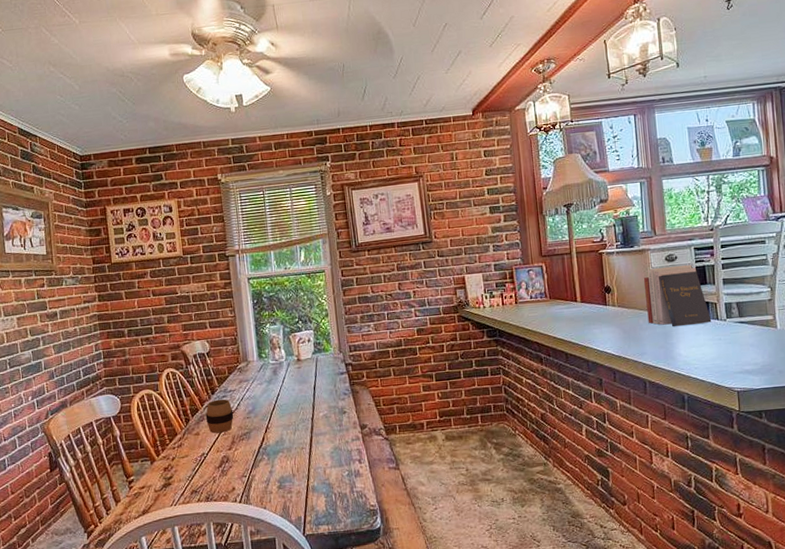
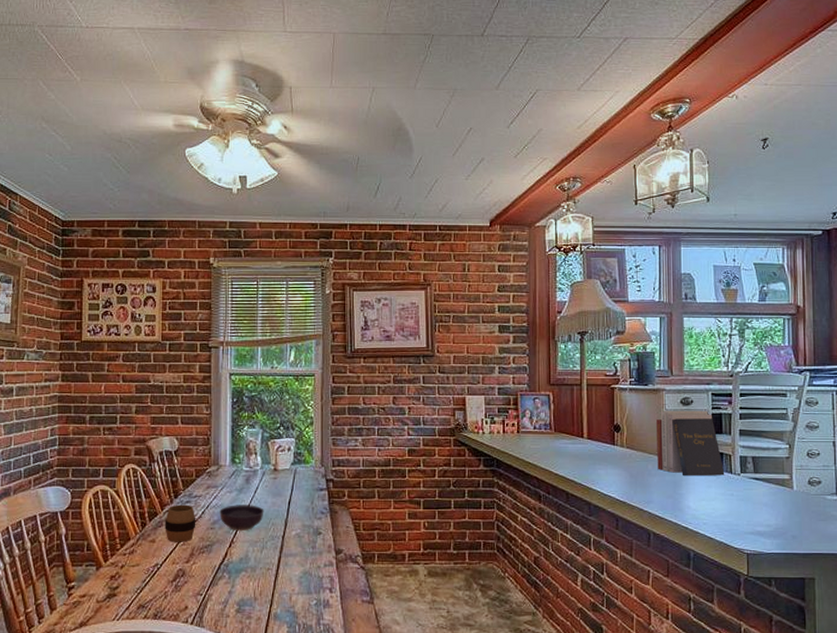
bowl: none [253,393,293,418] -> present [219,505,264,532]

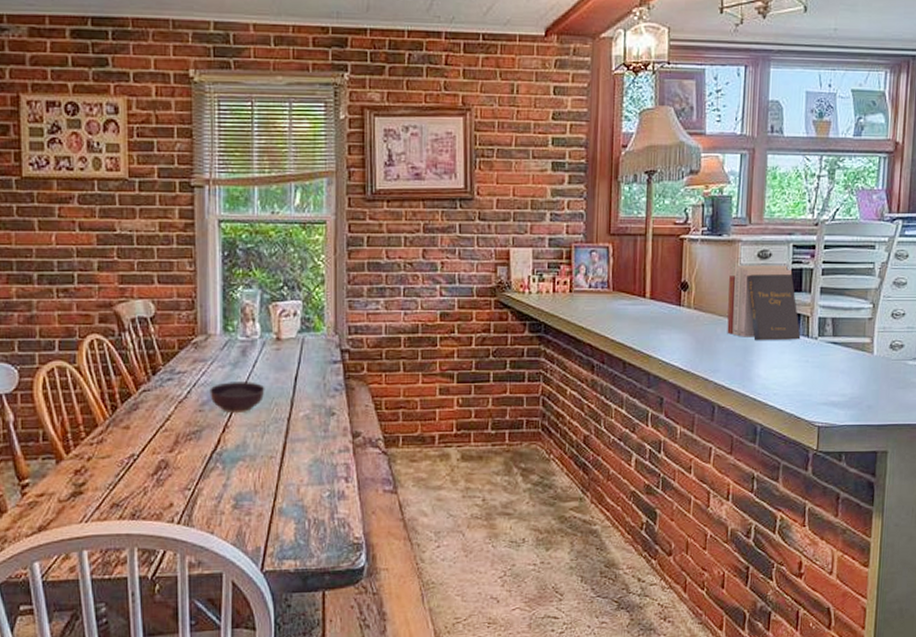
cup: present [165,504,196,542] -> none [141,382,181,428]

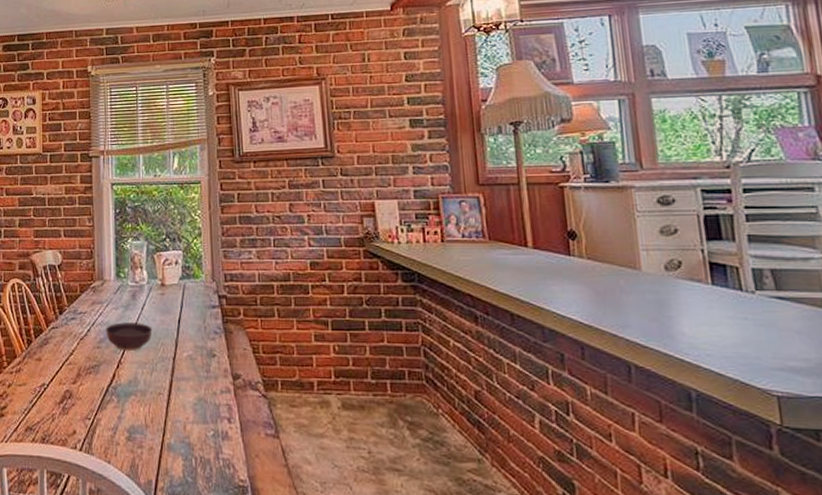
books: present [727,264,801,341] -> none [626,211,732,295]

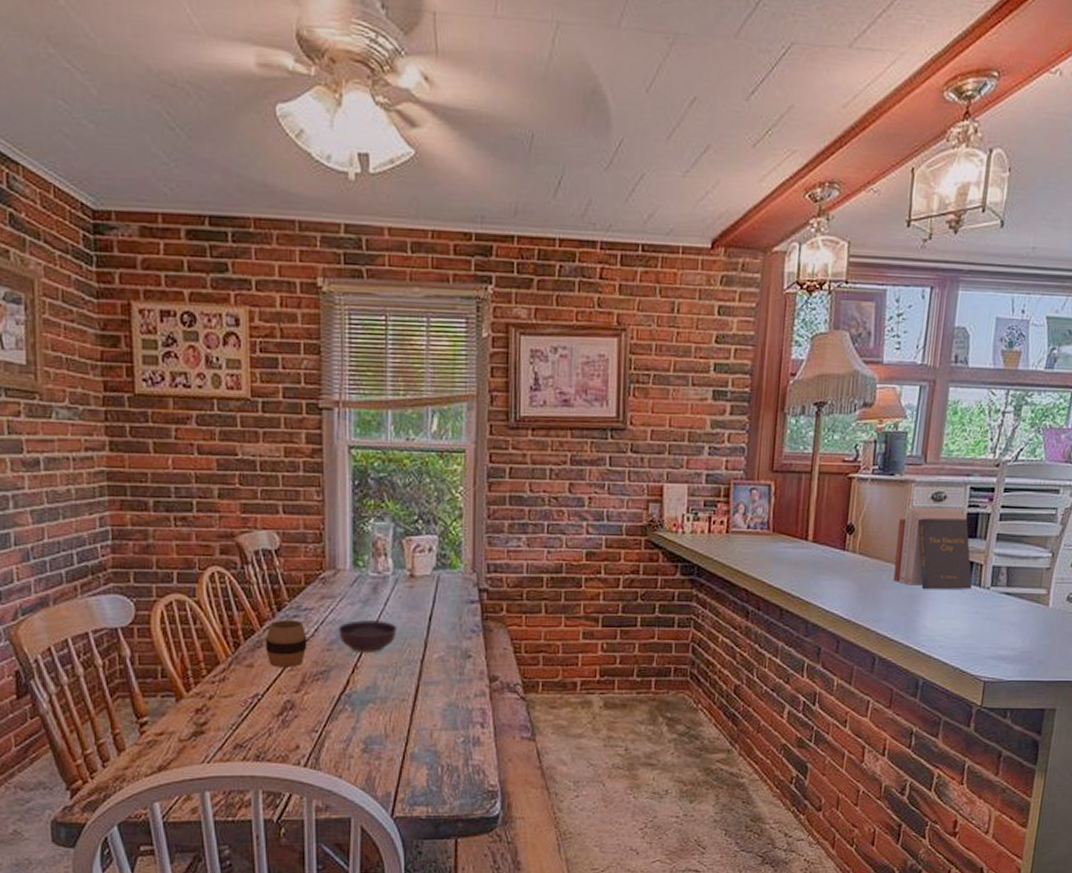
cup: none [50,321,82,362] -> present [265,619,308,667]
books: none [626,211,732,295] -> present [893,507,973,590]

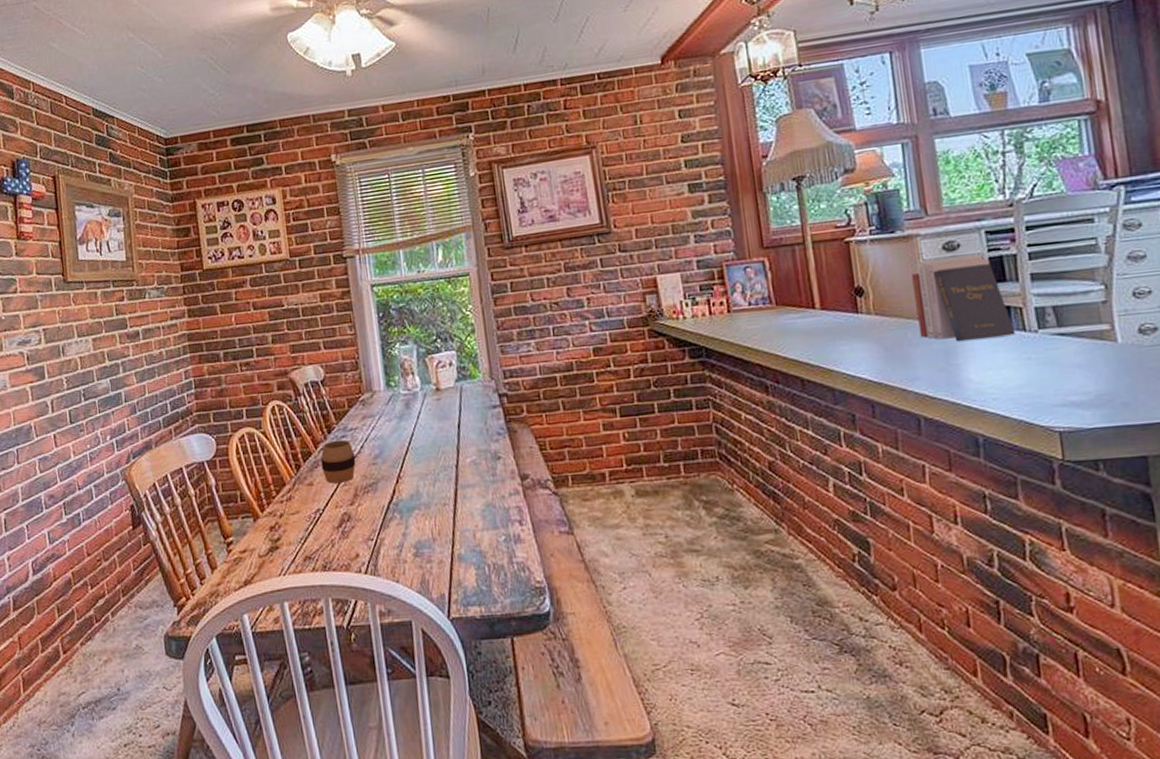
bowl: present [338,620,398,654] -> none [380,432,432,465]

